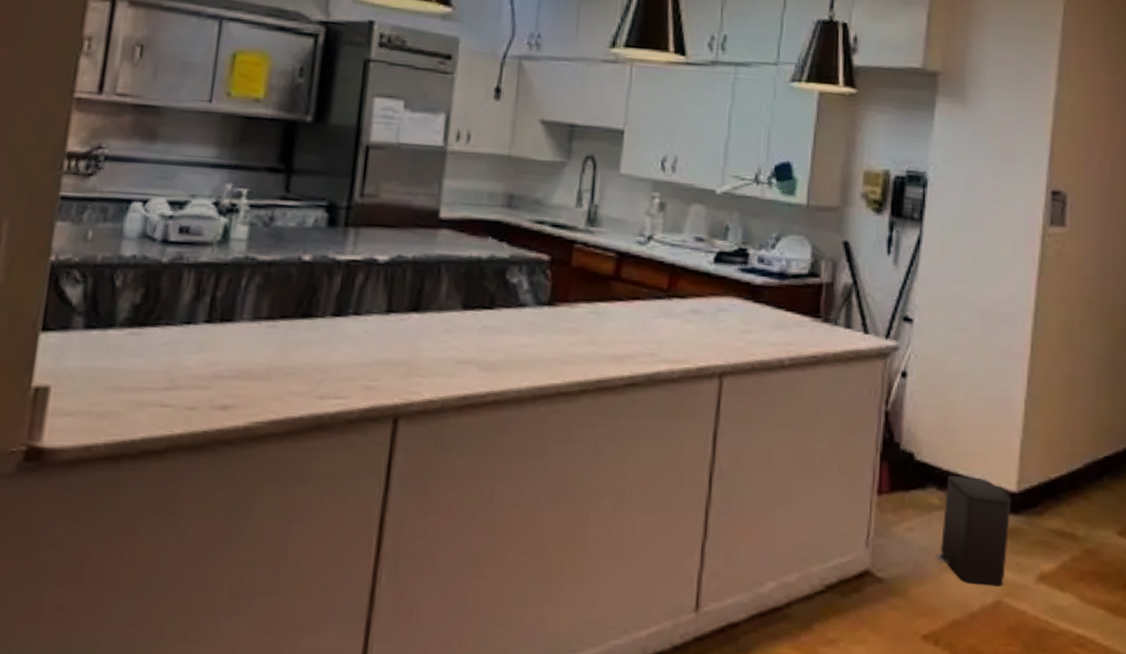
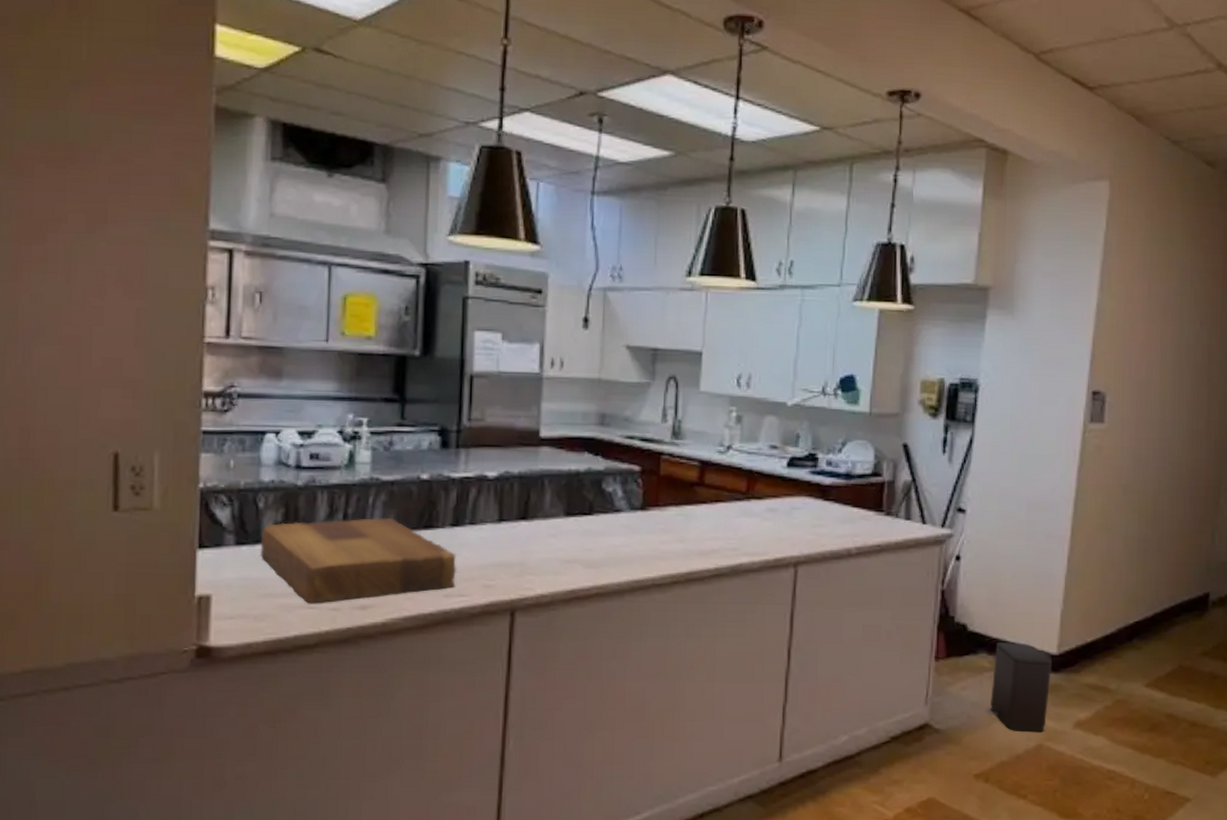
cutting board: none [111,303,336,402] -> present [260,518,457,604]

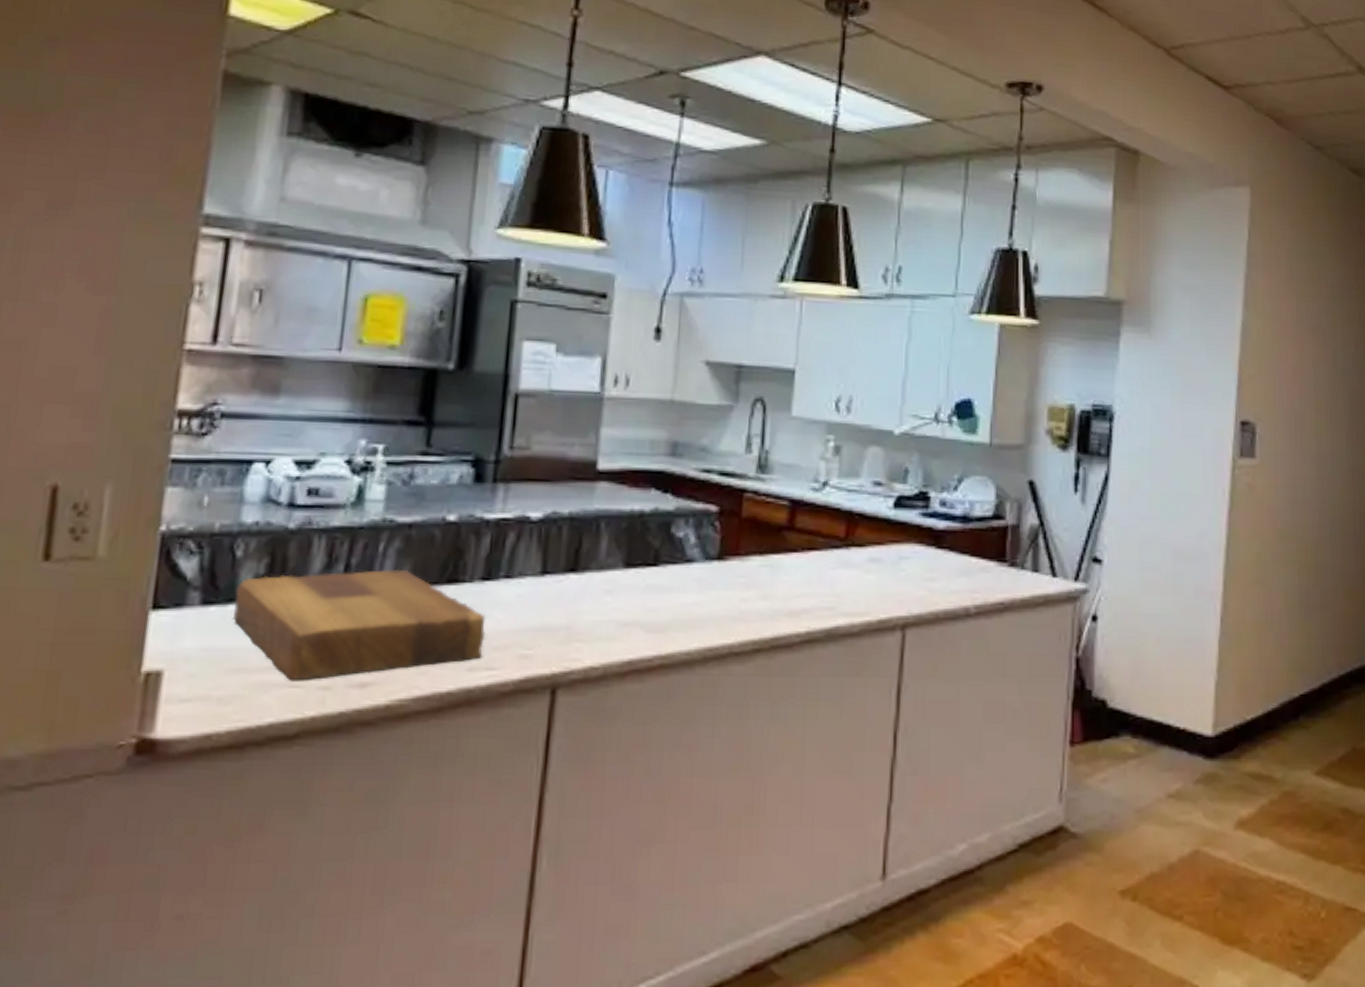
pedal bin: present [986,641,1053,733] -> none [1131,721,1208,835]

